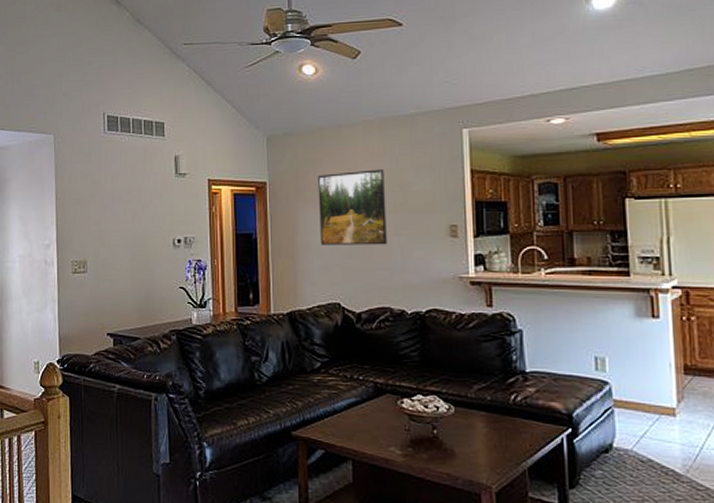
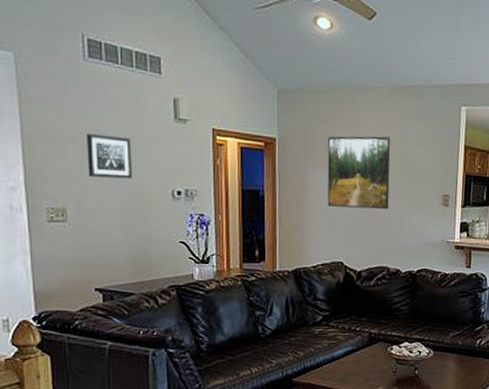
wall art: none [104,194,140,231] -> present [87,133,133,179]

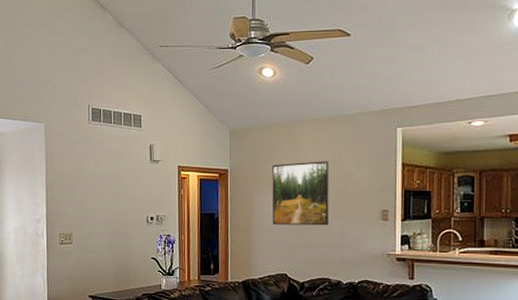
wall art: present [87,133,133,179] -> none [88,177,119,209]

